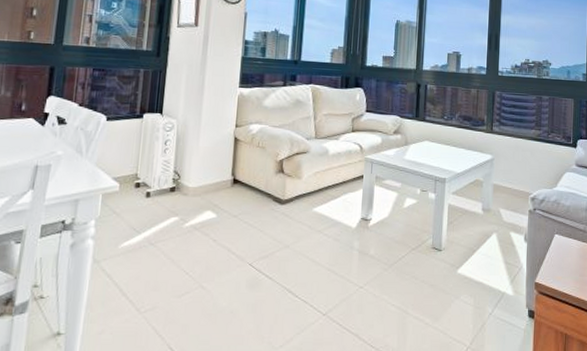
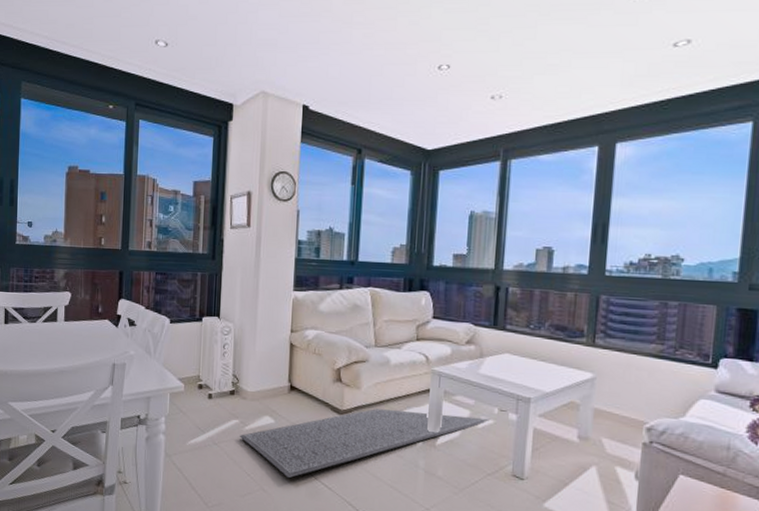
rug: none [179,196,415,273] -> present [240,408,491,479]

